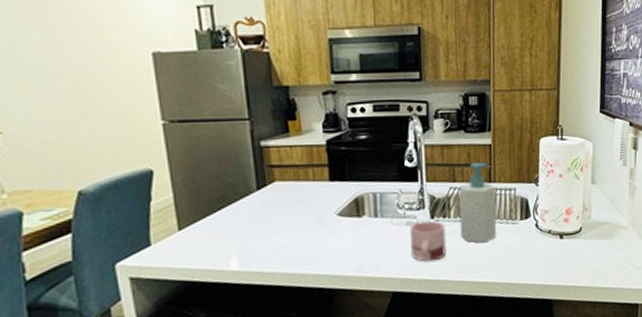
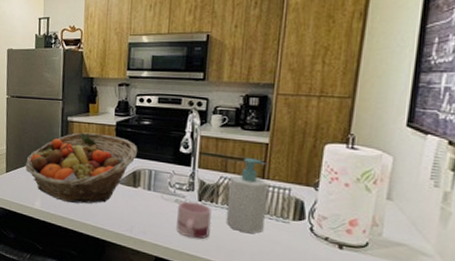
fruit basket: none [206,157,356,253] -> present [25,132,137,204]

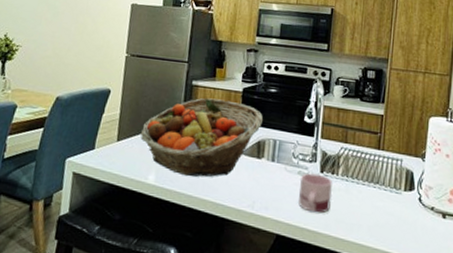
soap bottle: present [226,158,269,234] -> none [345,129,384,206]

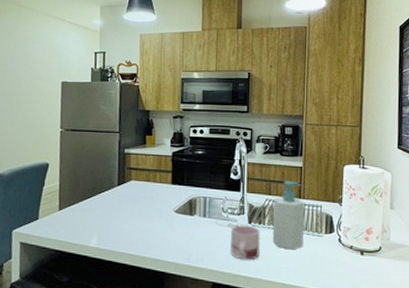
fruit basket: present [140,97,263,177] -> none [80,164,192,237]
soap bottle: none [345,129,384,206] -> present [272,181,305,250]

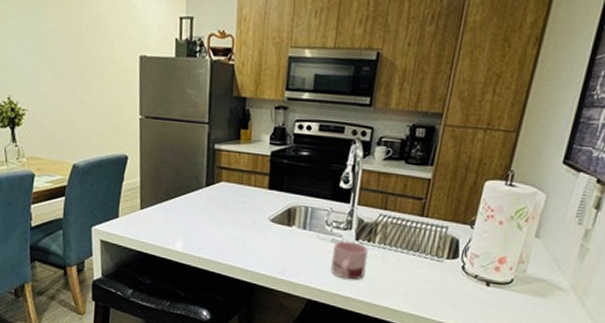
soap bottle: present [272,181,305,250] -> none [381,194,427,274]

